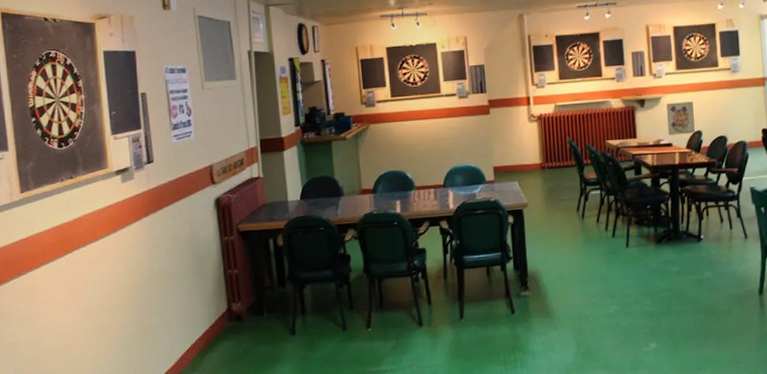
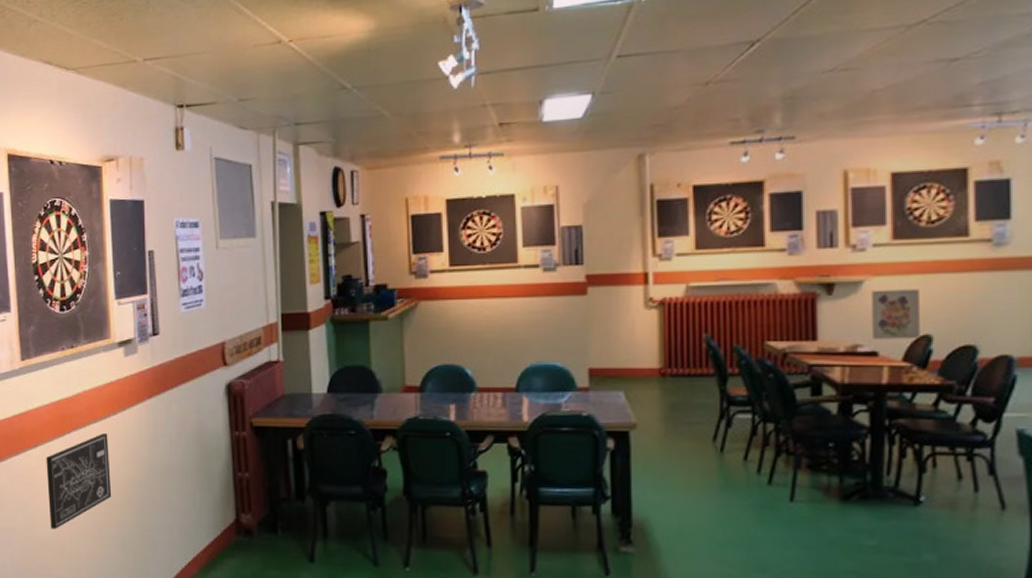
wall art: none [49,249,114,338] -> present [46,433,112,529]

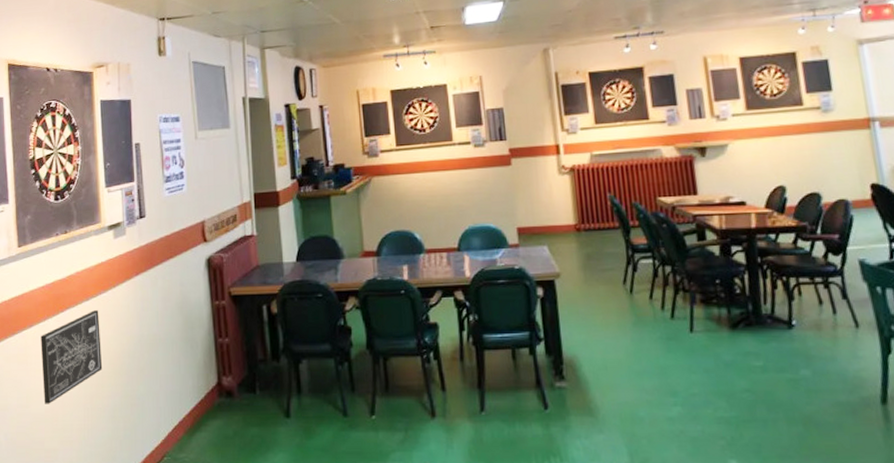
wall art: present [870,289,920,339] -> none [734,149,776,192]

